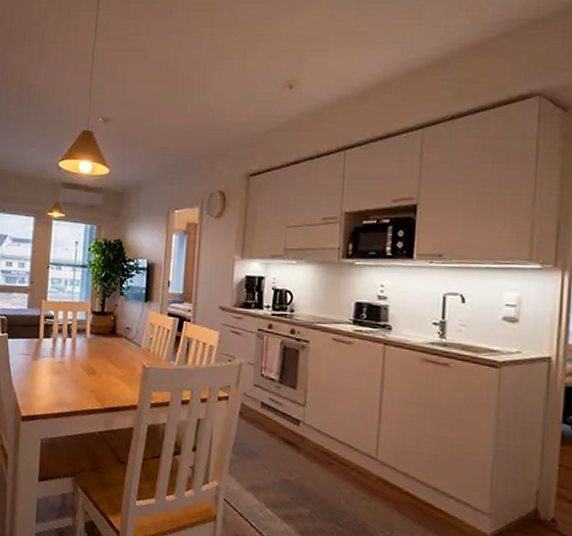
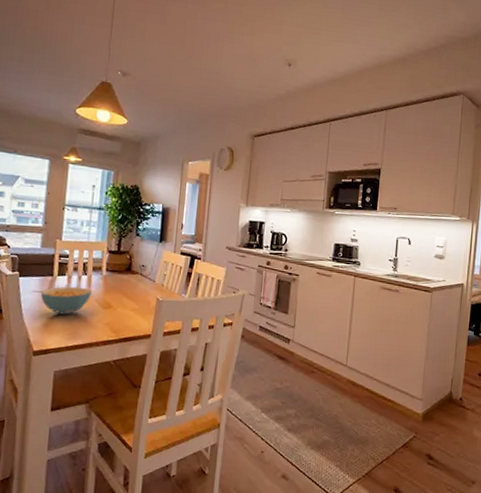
cereal bowl: none [27,349,76,380] -> present [40,286,92,315]

